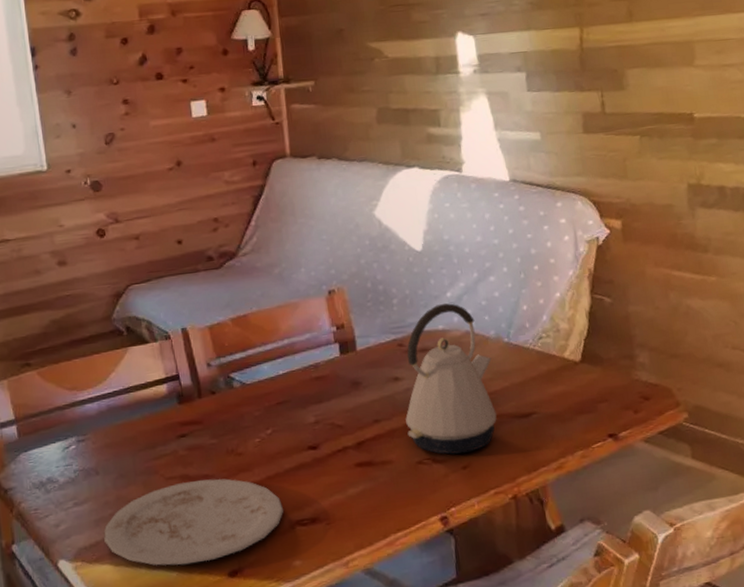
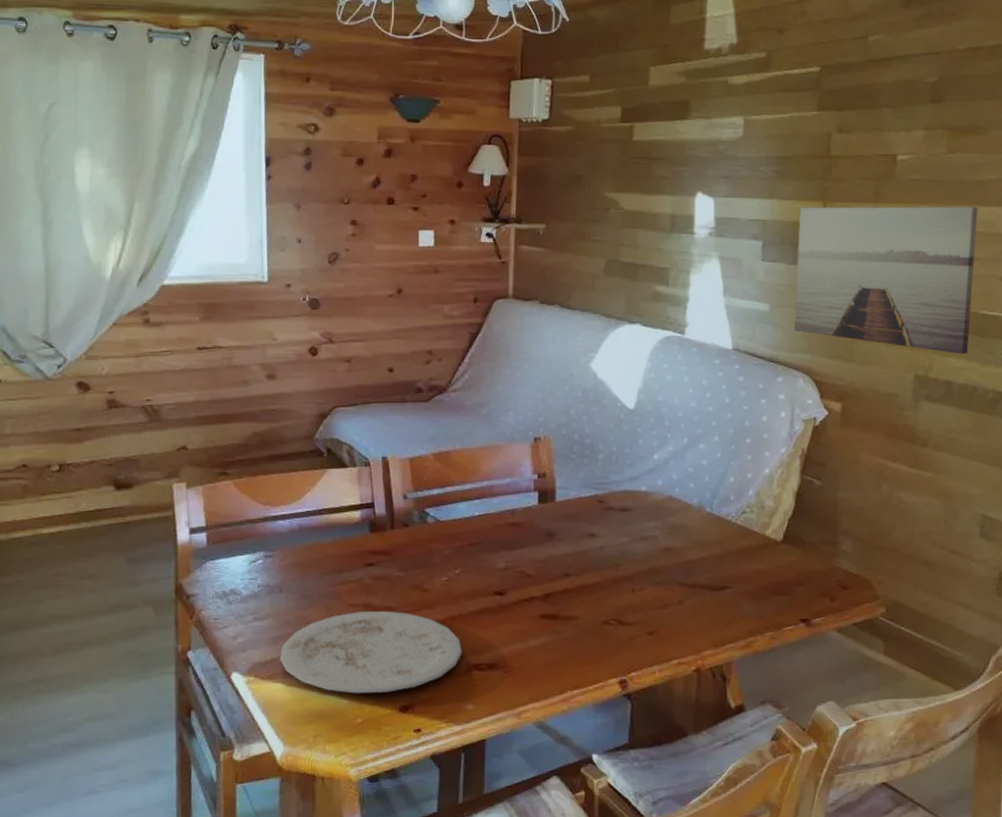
kettle: present [405,303,497,455] -> none [597,466,691,618]
wall art: none [558,15,736,159] -> present [794,206,978,355]

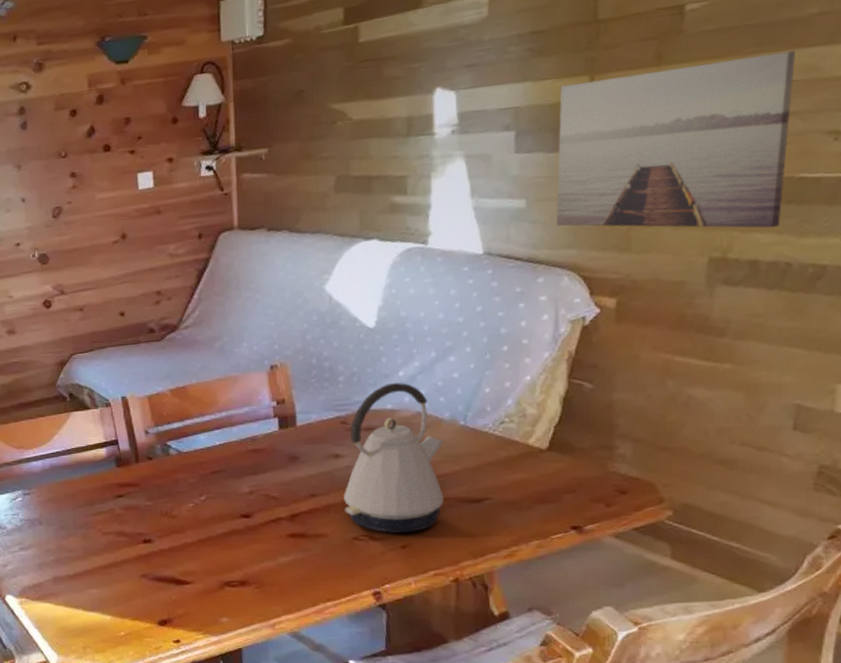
plate: present [280,612,462,694] -> none [46,537,213,611]
kettle: none [597,466,691,618] -> present [344,383,444,533]

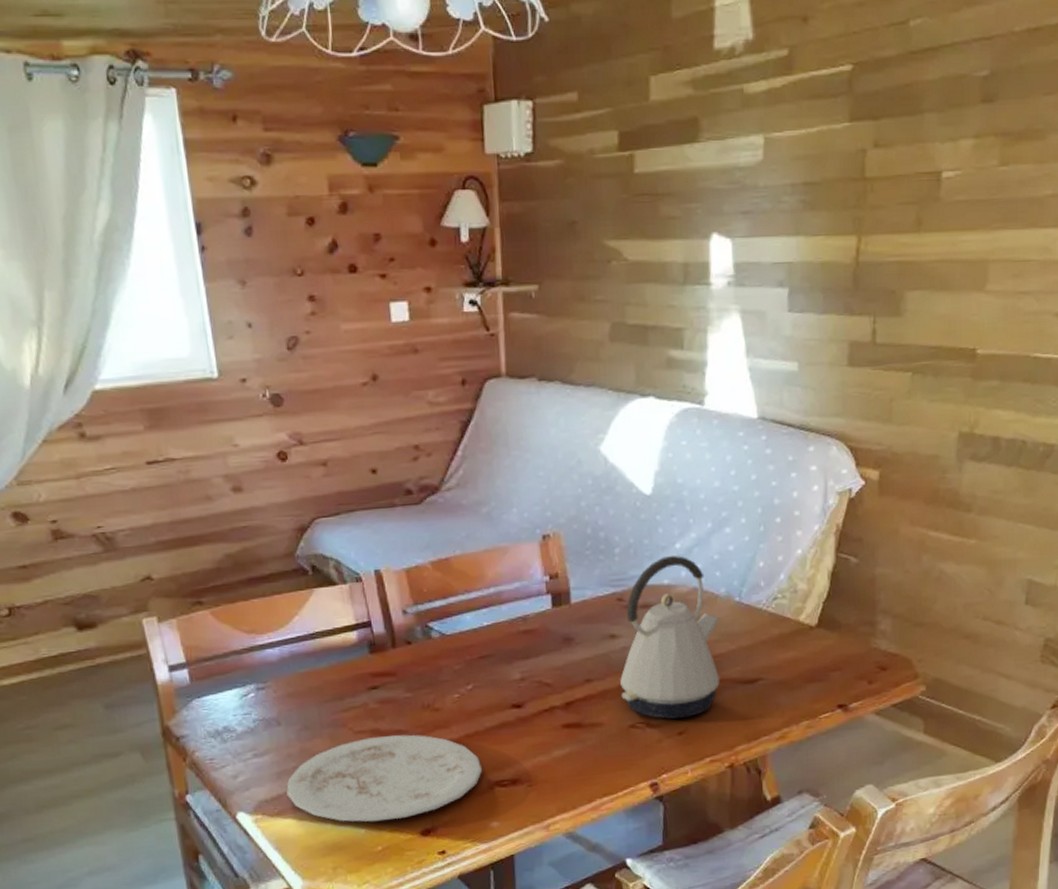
plate: none [46,537,213,611] -> present [286,734,482,822]
wall art: present [556,51,796,228] -> none [826,230,1033,406]

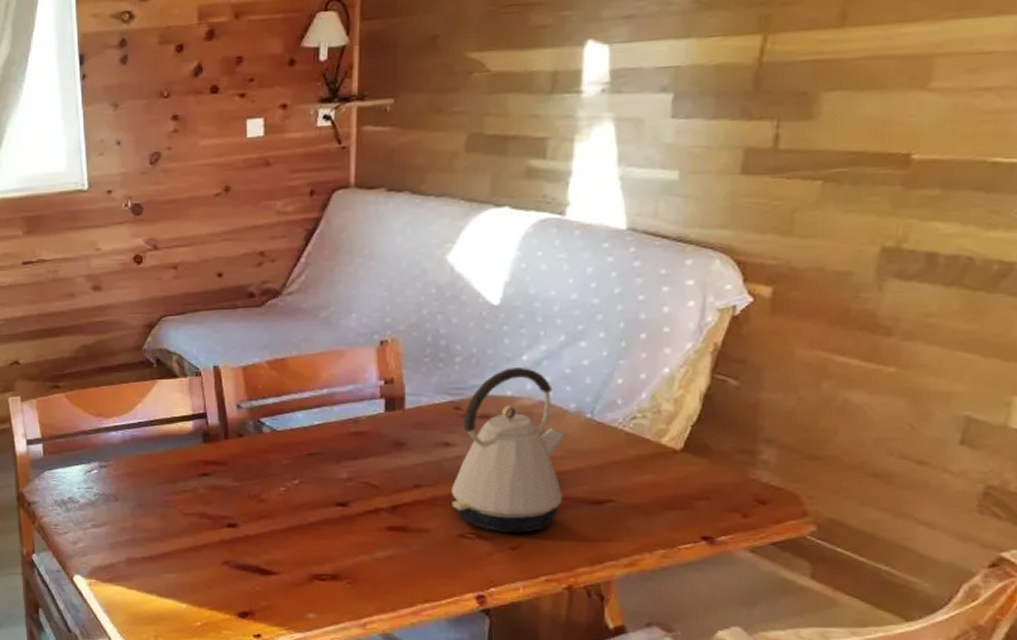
plate: present [286,734,482,822] -> none [119,520,302,599]

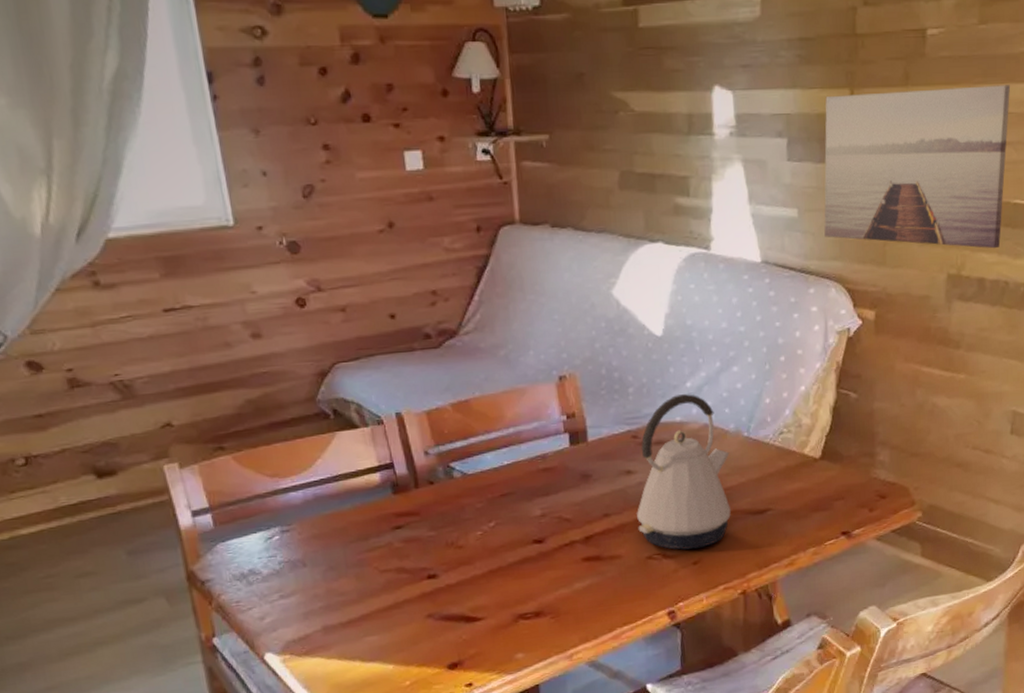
wall art: none [712,18,1001,218] -> present [824,85,1011,249]

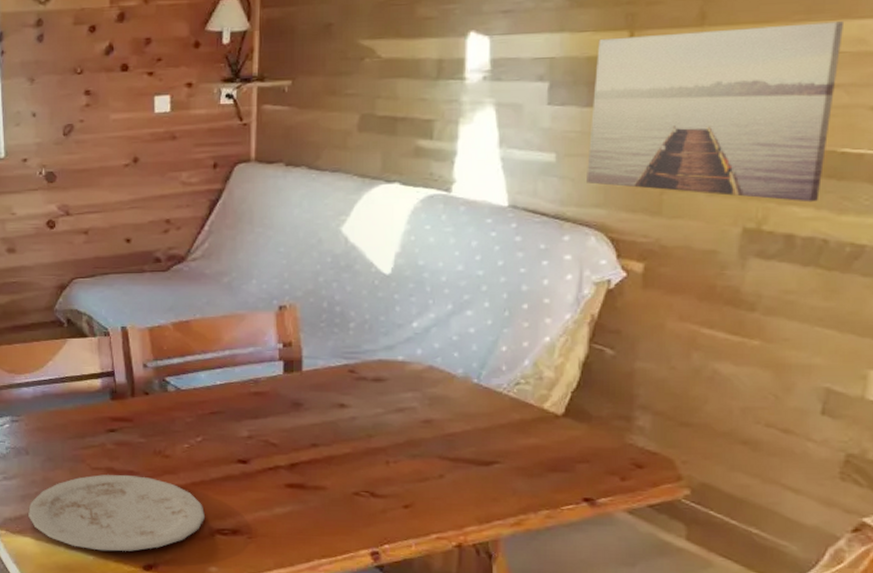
plate: none [314,572,506,659] -> present [28,475,205,551]
kettle: present [637,394,731,550] -> none [347,334,455,492]

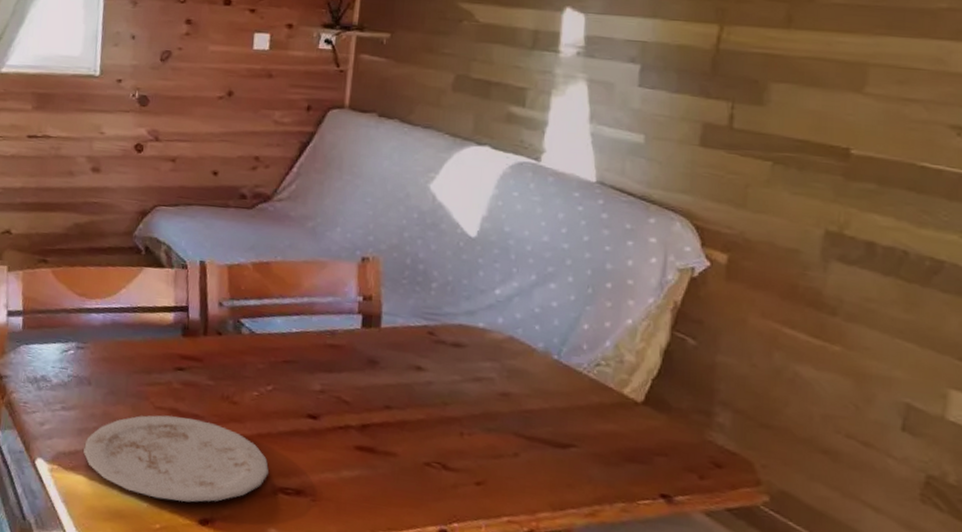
wall art: present [586,21,845,202] -> none [674,29,924,212]

